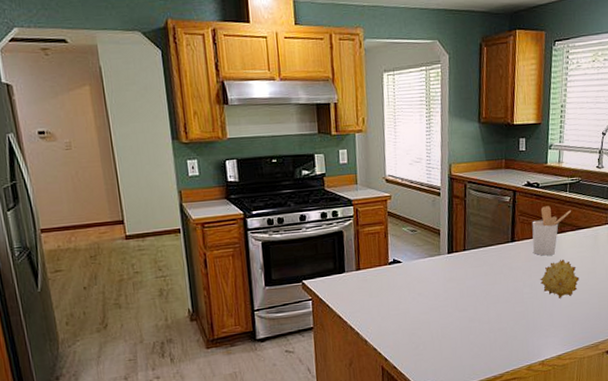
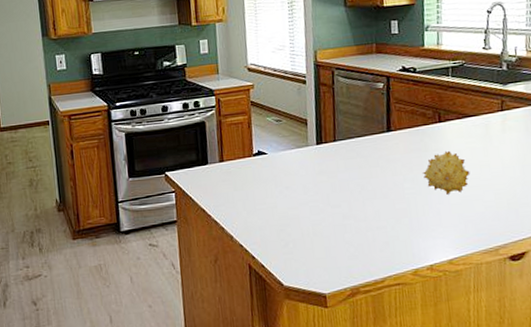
utensil holder: present [532,206,572,256] -> none [410,92,456,147]

